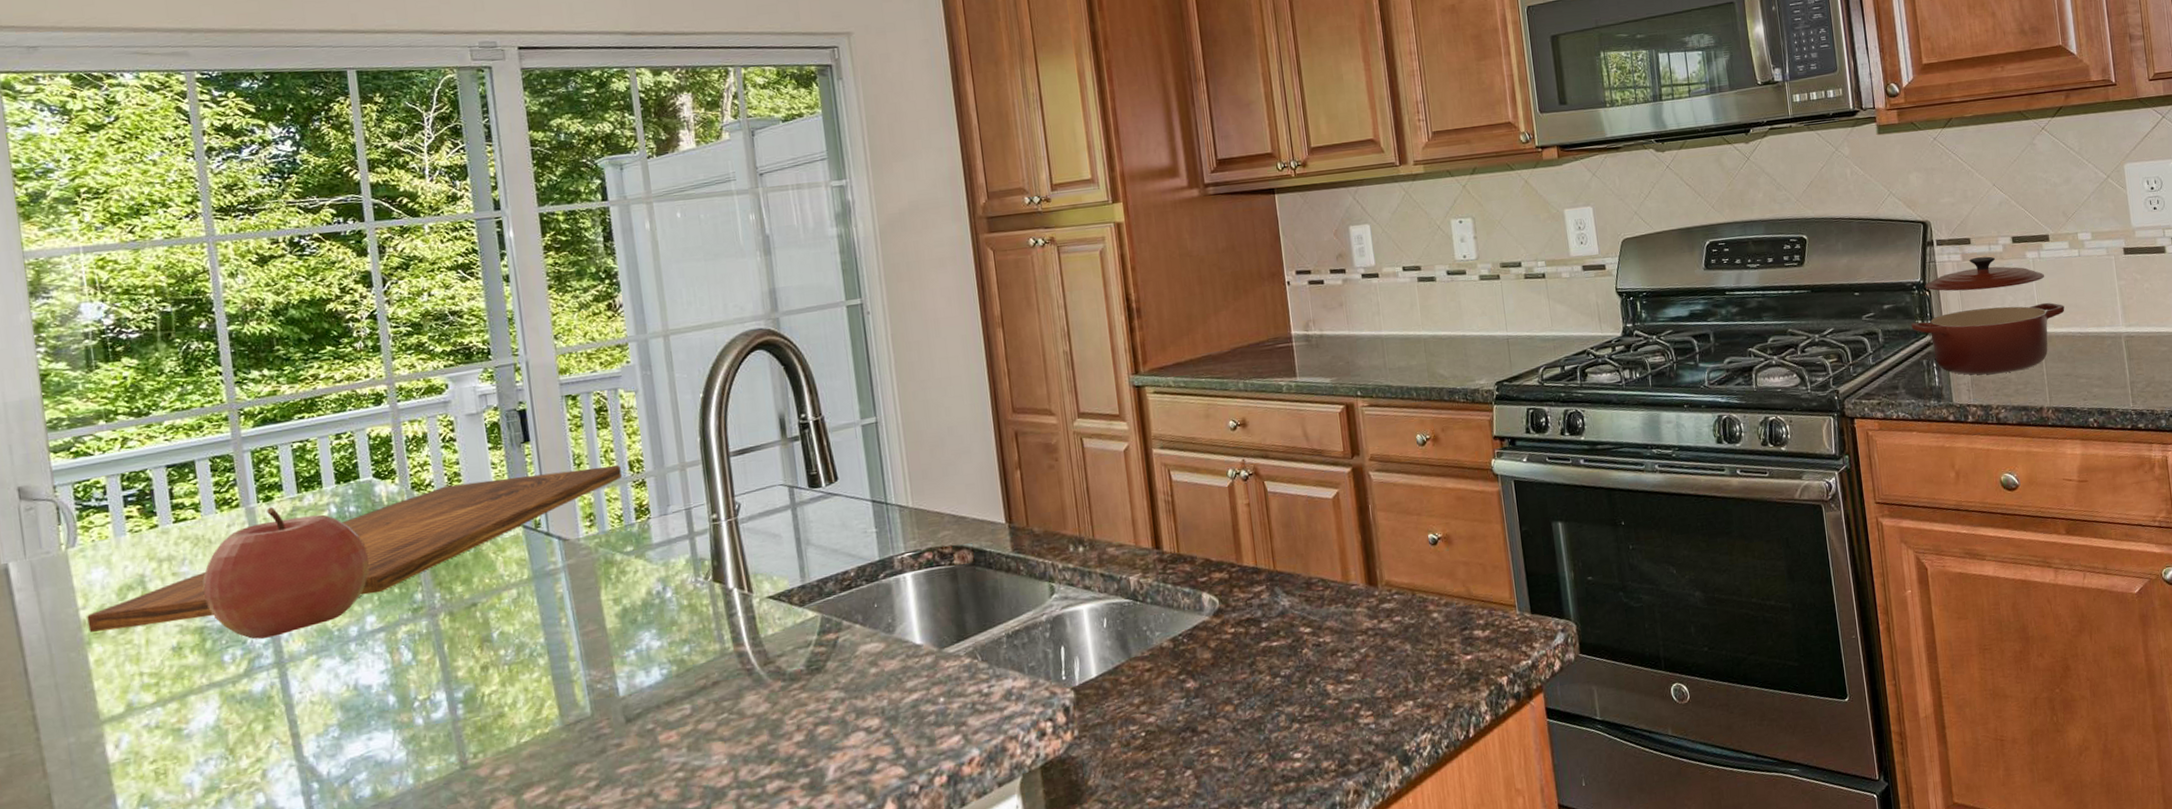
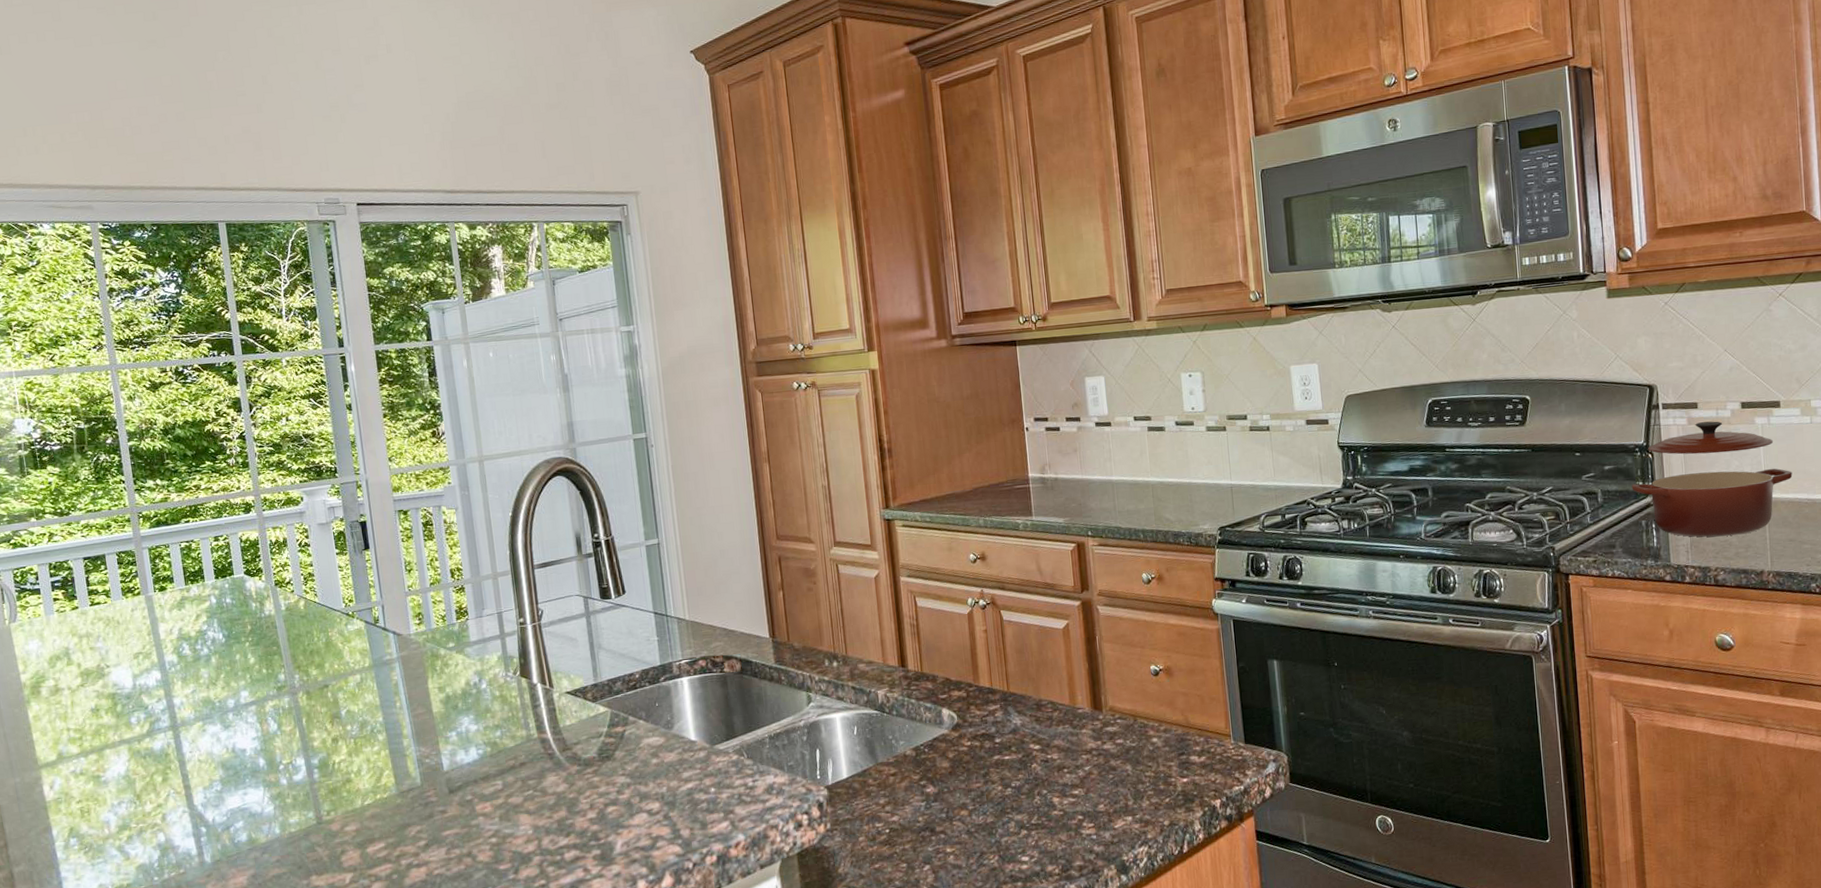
cutting board: present [87,465,622,632] -> none [26,573,445,693]
fruit: present [203,507,370,639] -> none [113,596,243,706]

